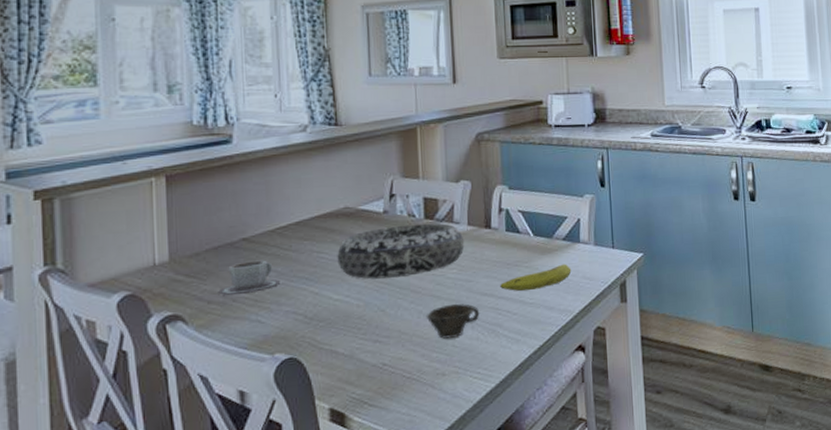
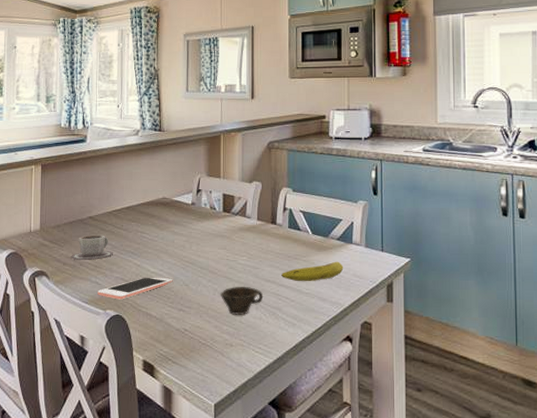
cell phone: none [260,304,364,339] -> present [98,277,173,300]
decorative bowl: present [337,223,465,279] -> none [155,216,254,259]

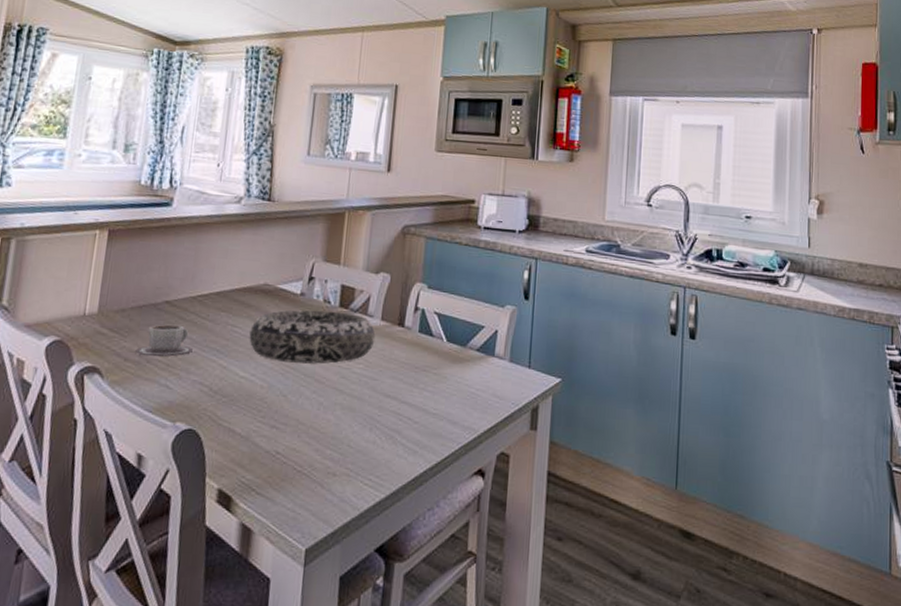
cell phone: present [98,277,173,300] -> none [166,383,267,410]
decorative bowl: none [155,216,254,259] -> present [249,310,376,364]
cup: present [220,286,264,315] -> none [325,400,381,437]
fruit: present [281,261,344,282] -> none [405,376,482,400]

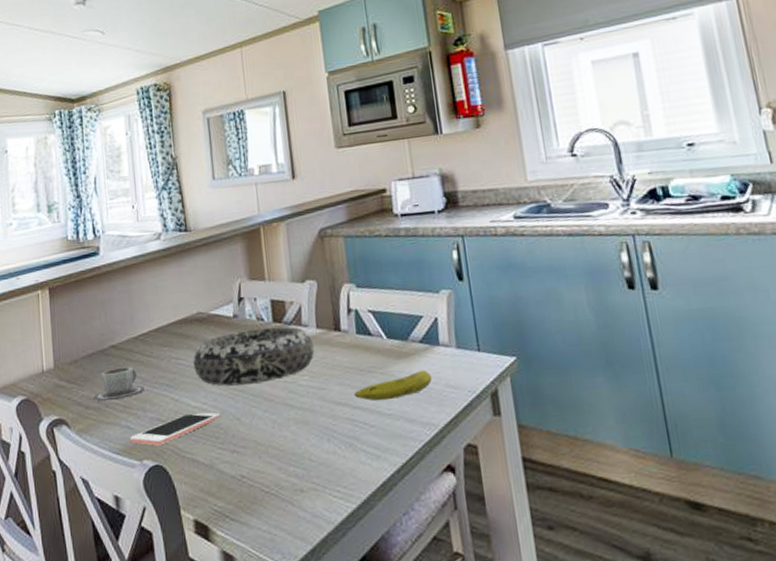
cell phone: none [166,383,267,410] -> present [130,412,221,446]
fruit: none [405,376,482,400] -> present [354,369,432,401]

